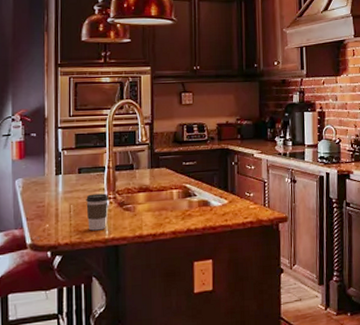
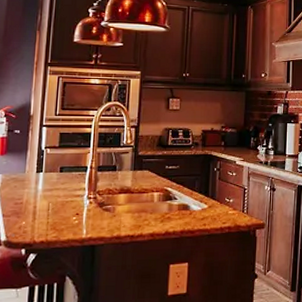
coffee cup: present [86,193,108,231] -> none [65,193,89,230]

